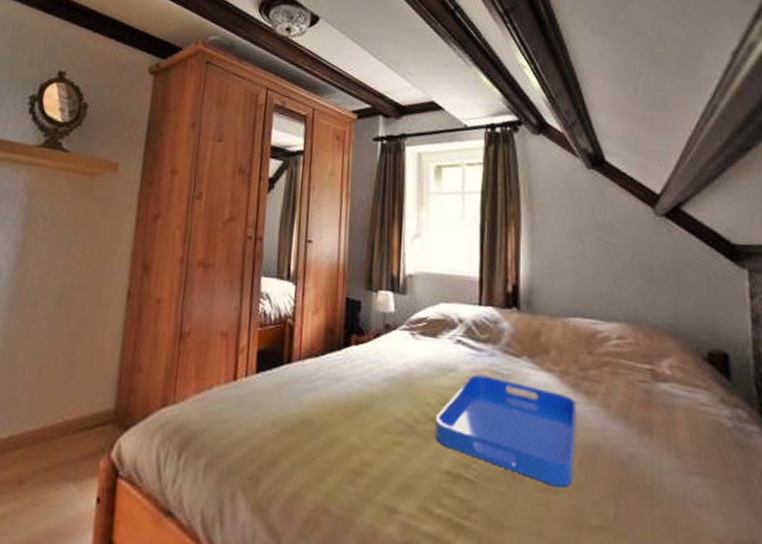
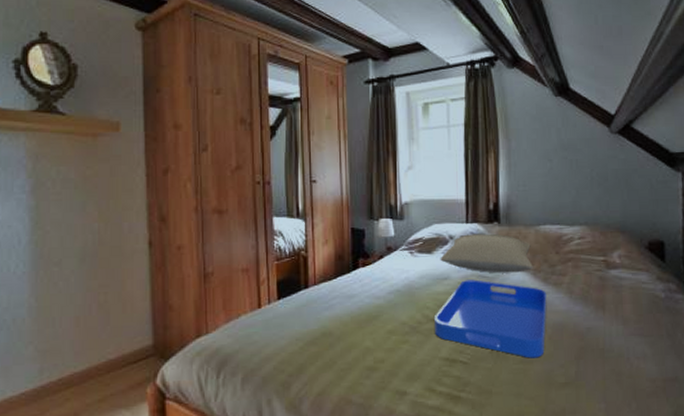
pillow: none [446,319,559,373] -> present [440,233,533,273]

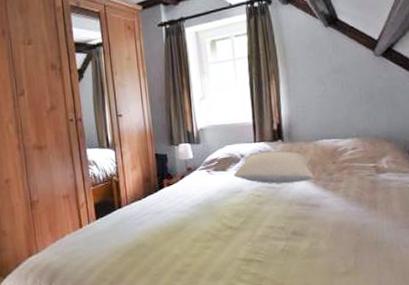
serving tray: present [435,280,547,359] -> none [232,190,328,254]

